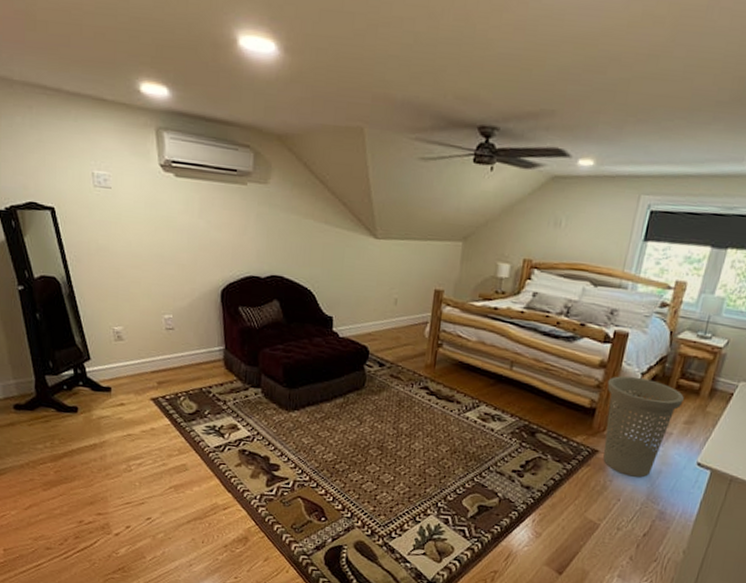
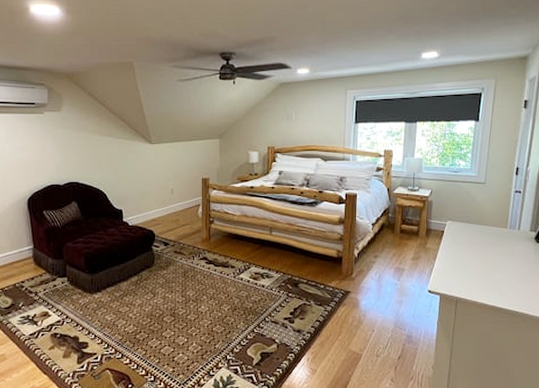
laundry basket: present [603,376,684,478] -> none [347,227,408,309]

